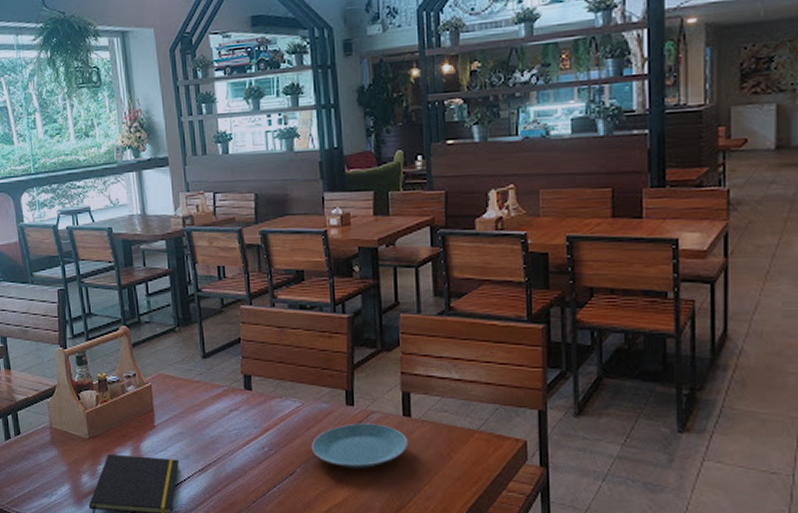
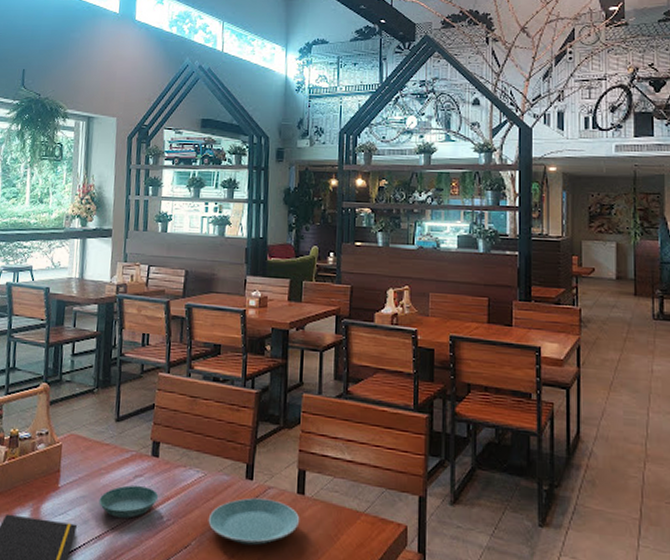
saucer: none [197,418,257,451] -> present [99,485,159,518]

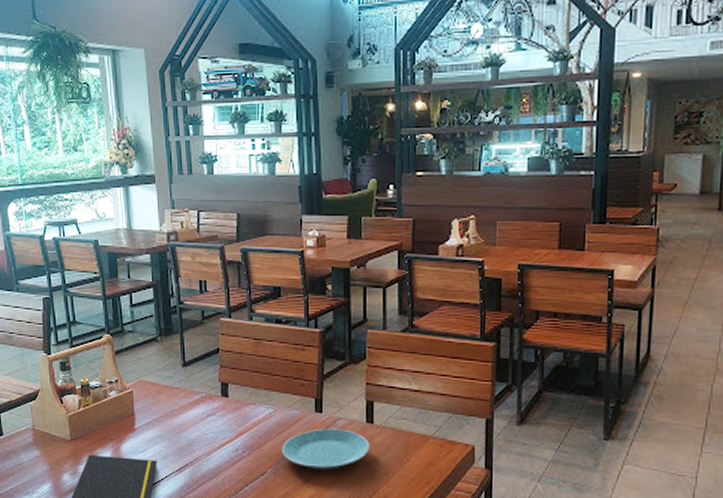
saucer: present [99,485,159,518] -> none [175,423,232,453]

